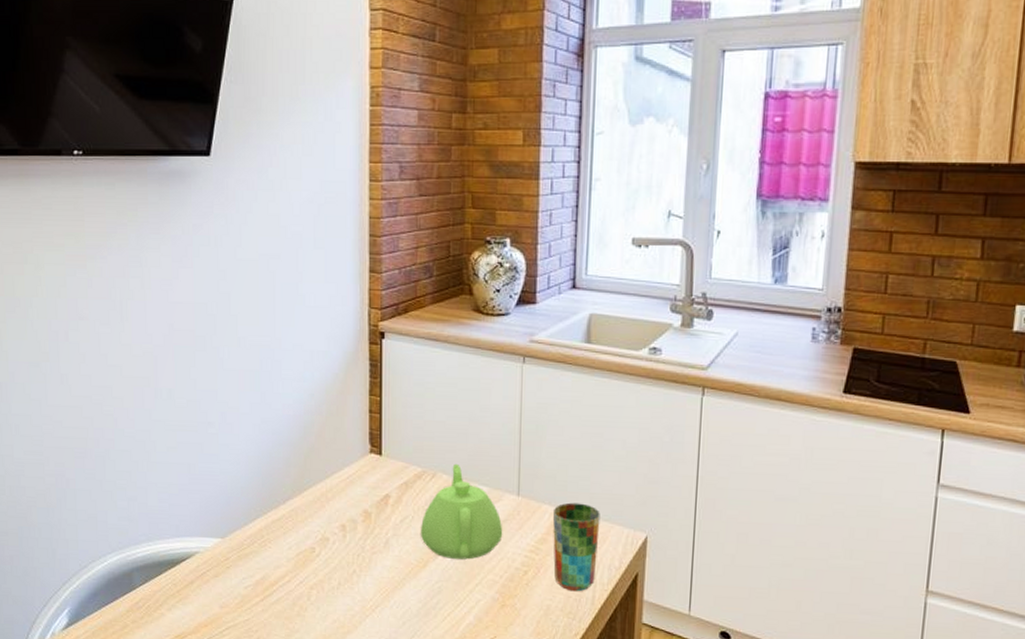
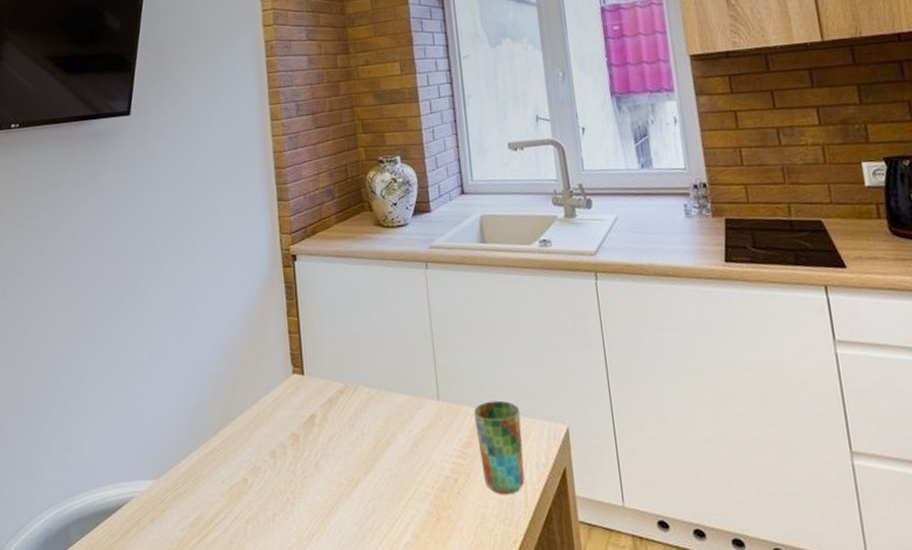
teapot: present [421,463,503,560] -> none [348,374,429,474]

